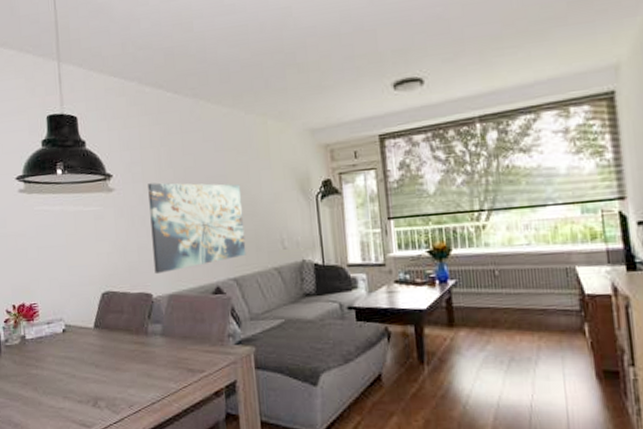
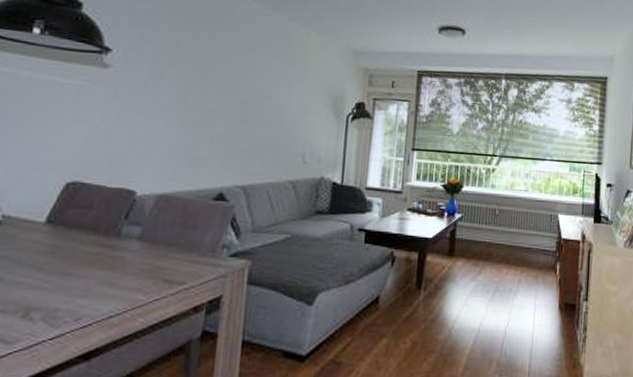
wall art: present [148,182,247,275] -> none [145,68,269,170]

